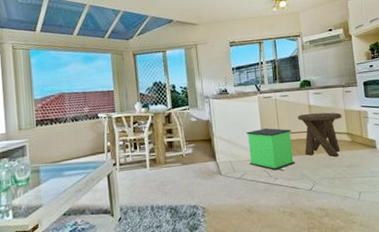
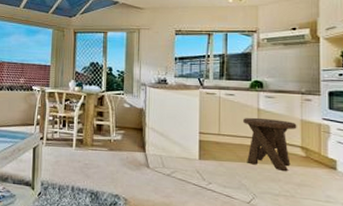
stool: present [245,128,295,171] -> none [181,126,234,176]

